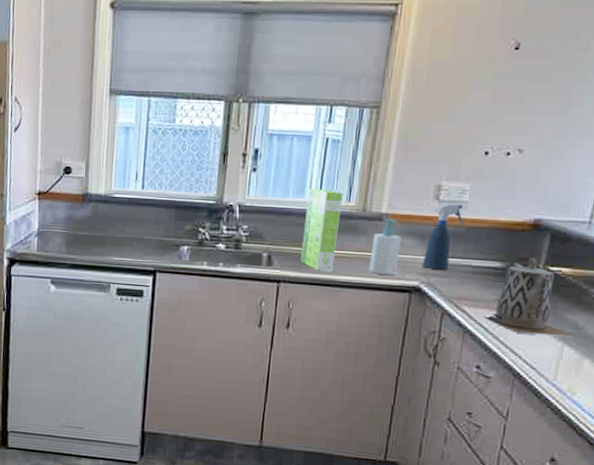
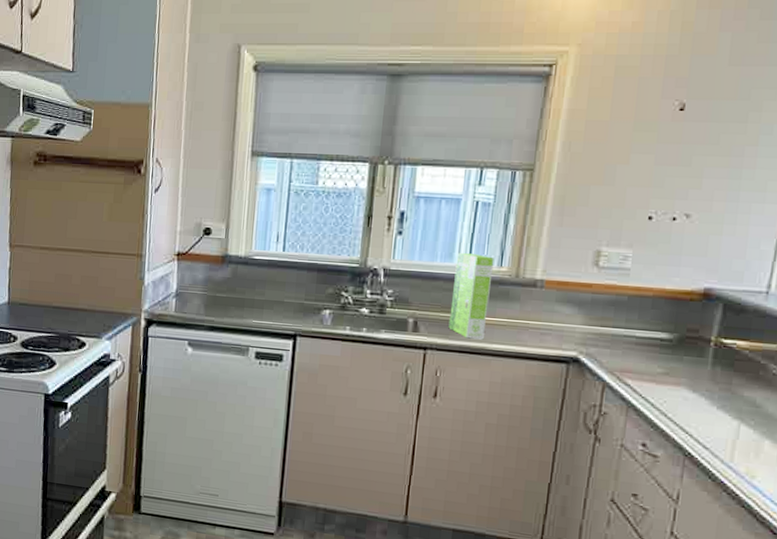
soap bottle: present [369,219,401,275] -> none [522,285,558,345]
spray bottle: present [421,204,464,270] -> none [580,271,627,340]
teapot: present [484,257,575,337] -> none [650,328,753,416]

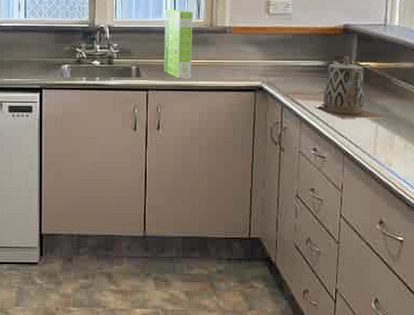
teapot: none [650,328,753,416] -> present [315,56,386,118]

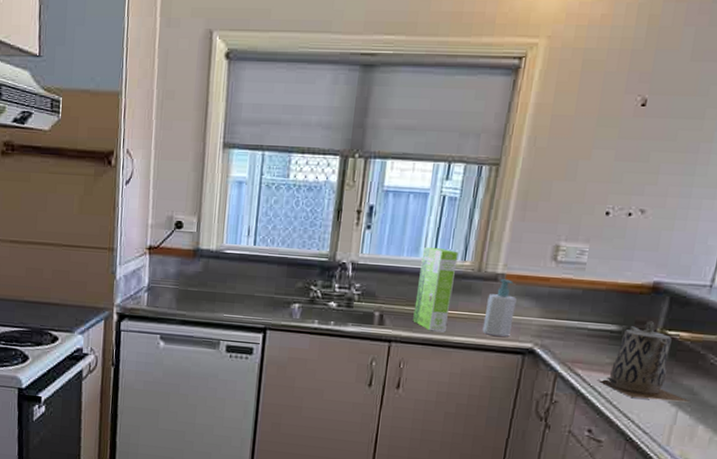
soap bottle: none [220,31,243,78] -> present [482,279,517,337]

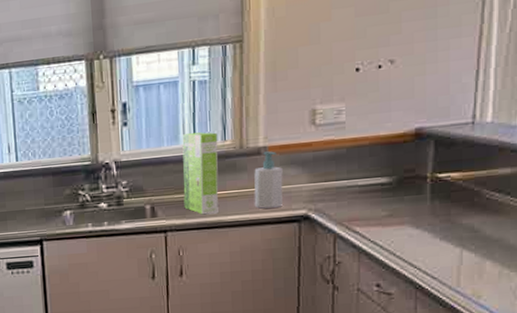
teapot: present [598,321,691,403] -> none [378,167,473,245]

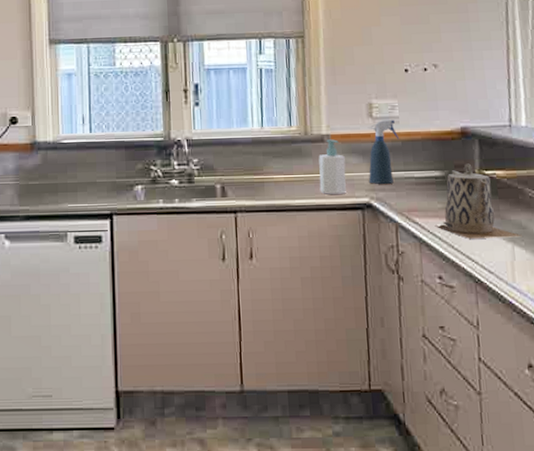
cake mix box: present [182,132,219,215] -> none [250,117,286,197]
spray bottle: none [307,126,345,195] -> present [367,120,400,184]
teapot: none [378,167,473,245] -> present [436,163,522,239]

